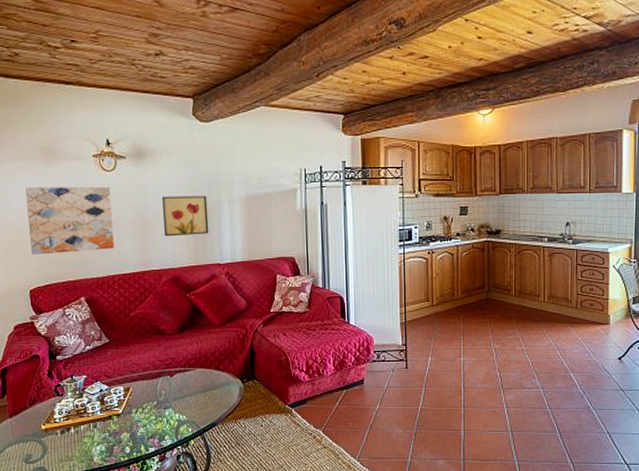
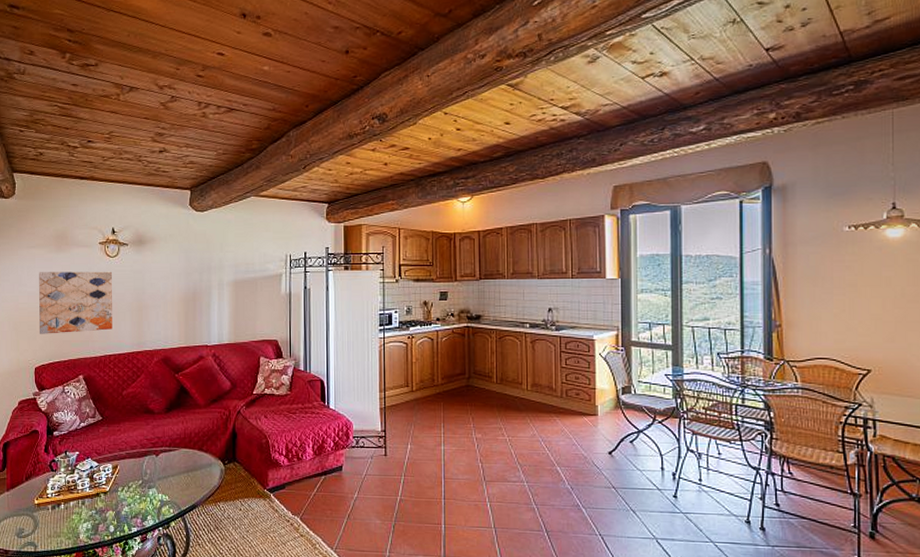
wall art: present [162,195,209,237] -> none [158,280,199,319]

